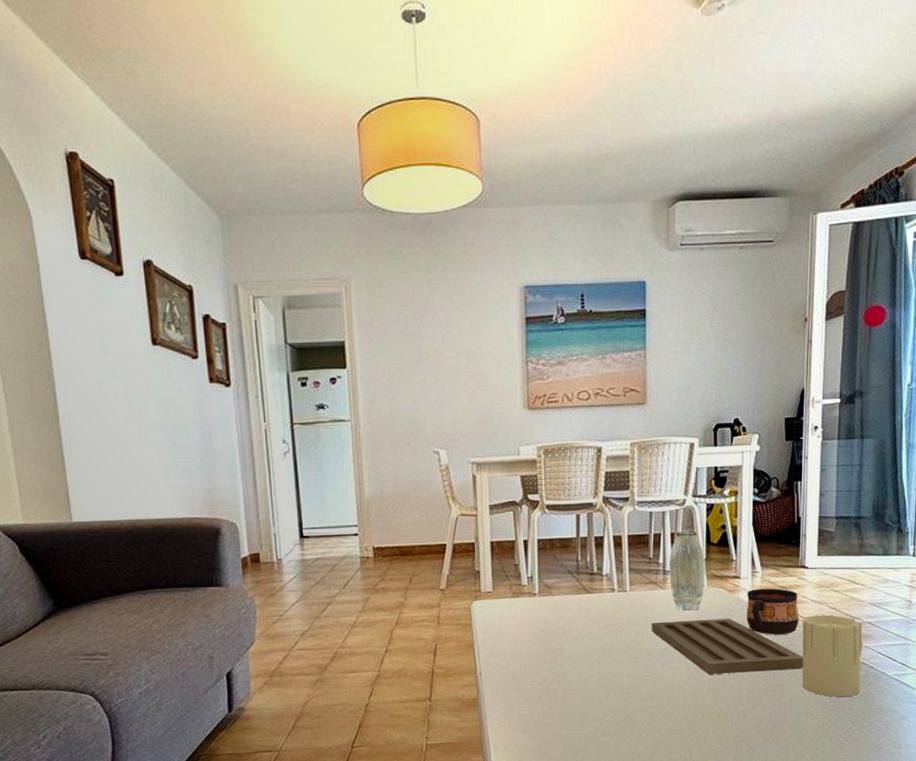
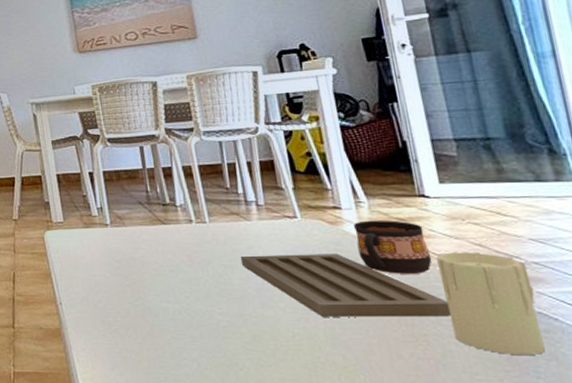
vase: present [669,531,705,611] -> none [249,159,298,244]

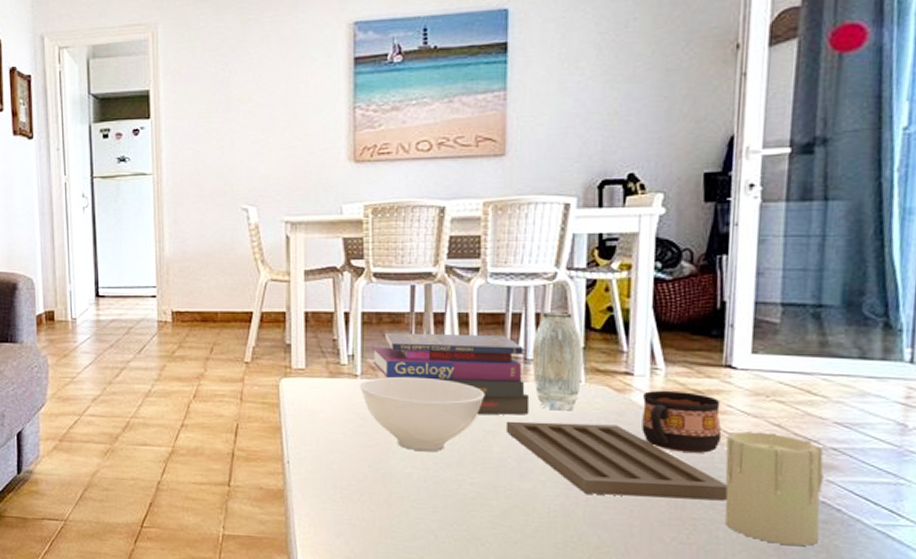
bowl: none [111,222,218,288] -> present [360,376,485,452]
books: none [117,183,259,252] -> present [372,332,530,415]
vase: none [249,159,298,244] -> present [531,312,583,411]

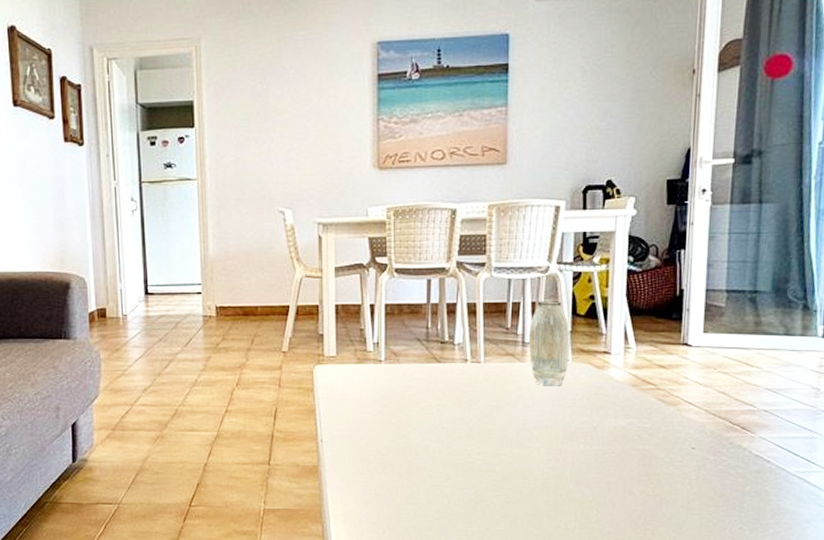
bowl: present [360,376,485,452] -> none [384,360,490,427]
books: present [372,332,530,415] -> none [395,321,527,393]
tray: present [505,421,728,501] -> none [507,397,684,458]
cup: present [641,390,722,453] -> none [617,366,680,418]
candle: present [725,431,823,546] -> none [682,399,757,492]

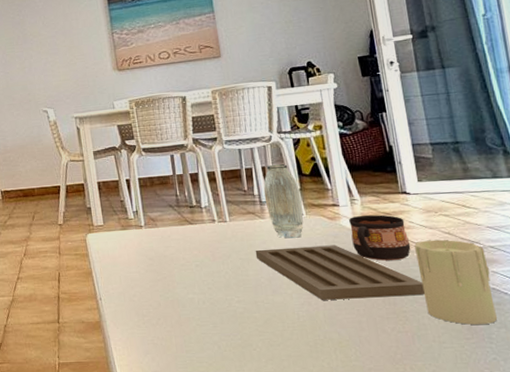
tray: none [507,397,684,458] -> present [255,245,425,300]
cup: none [617,366,680,418] -> present [349,215,411,261]
candle: none [682,399,757,492] -> present [414,239,497,325]

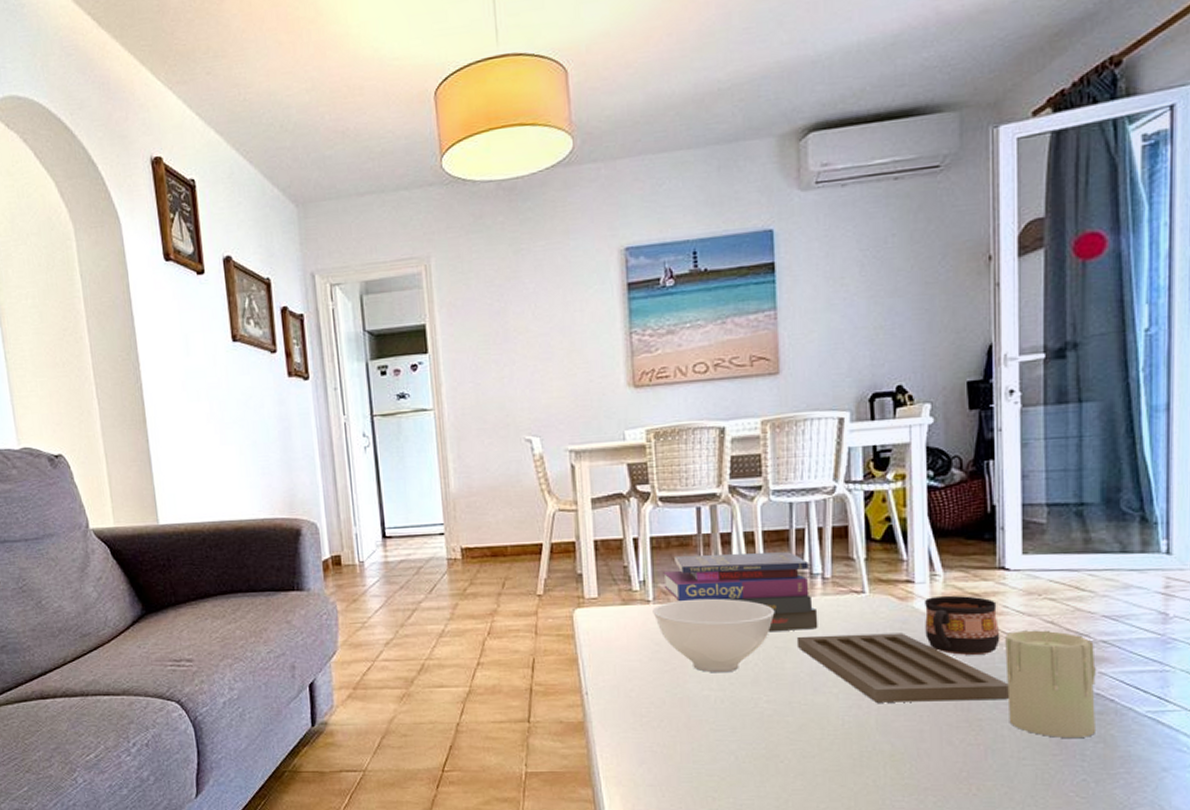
bowl: none [145,222,237,281] -> present [652,598,775,673]
books: none [150,186,271,248] -> present [663,552,818,633]
vase: present [263,164,304,238] -> none [817,525,866,623]

